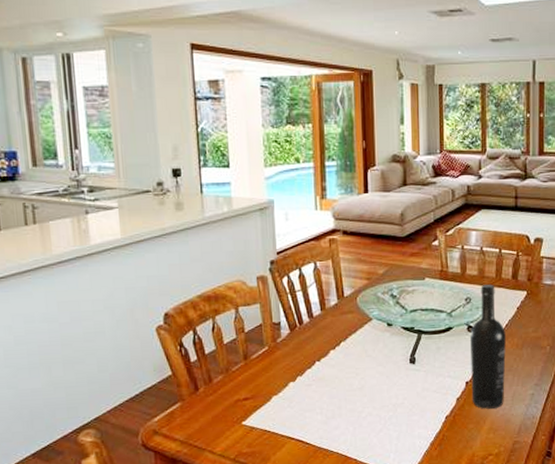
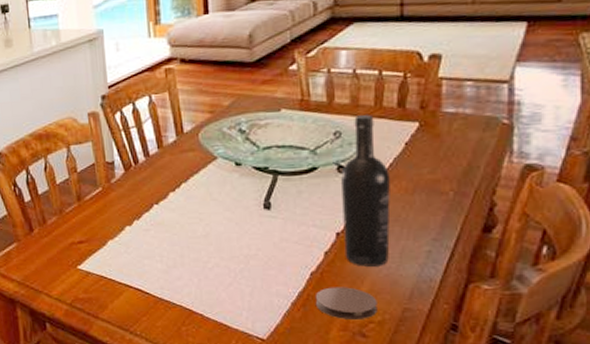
coaster: none [448,426,495,455] -> present [315,287,378,321]

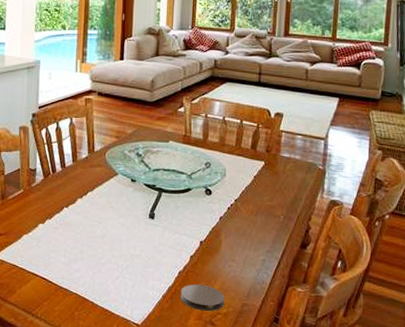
wine bottle: present [341,115,391,267] -> none [205,152,242,270]

